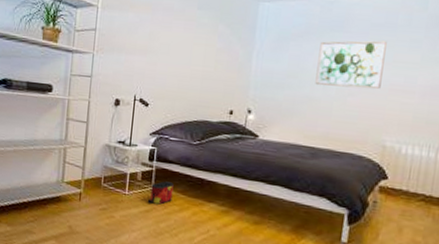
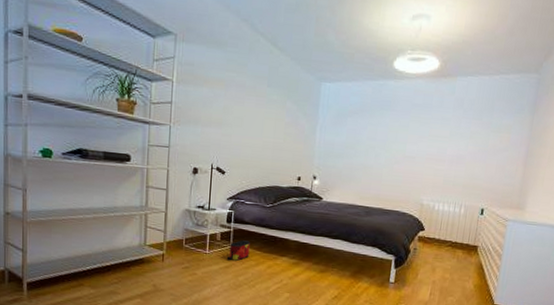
wall art: present [315,40,387,89] -> none [368,118,424,158]

